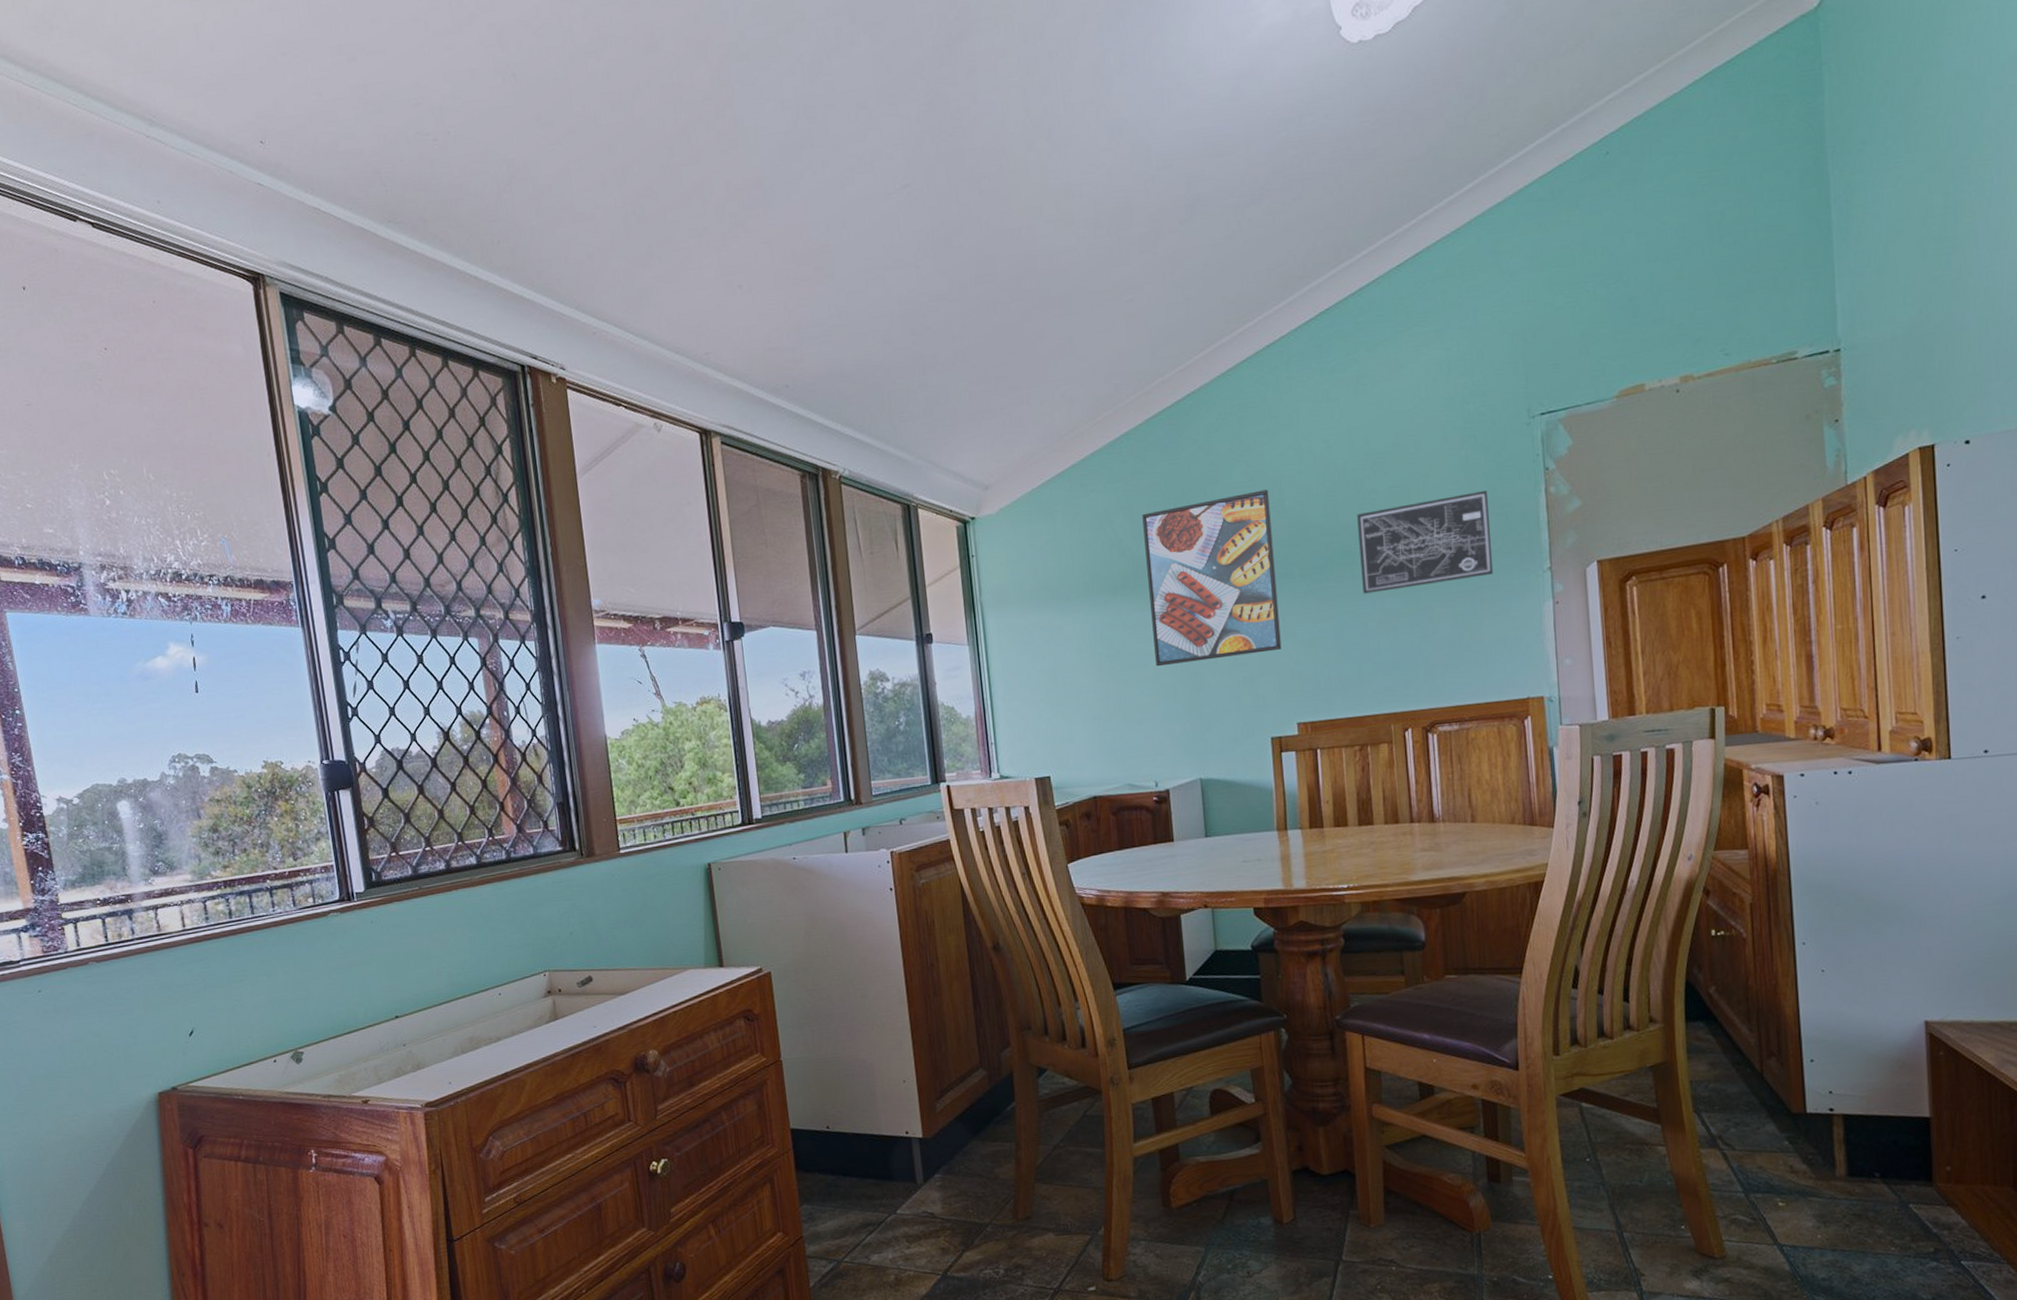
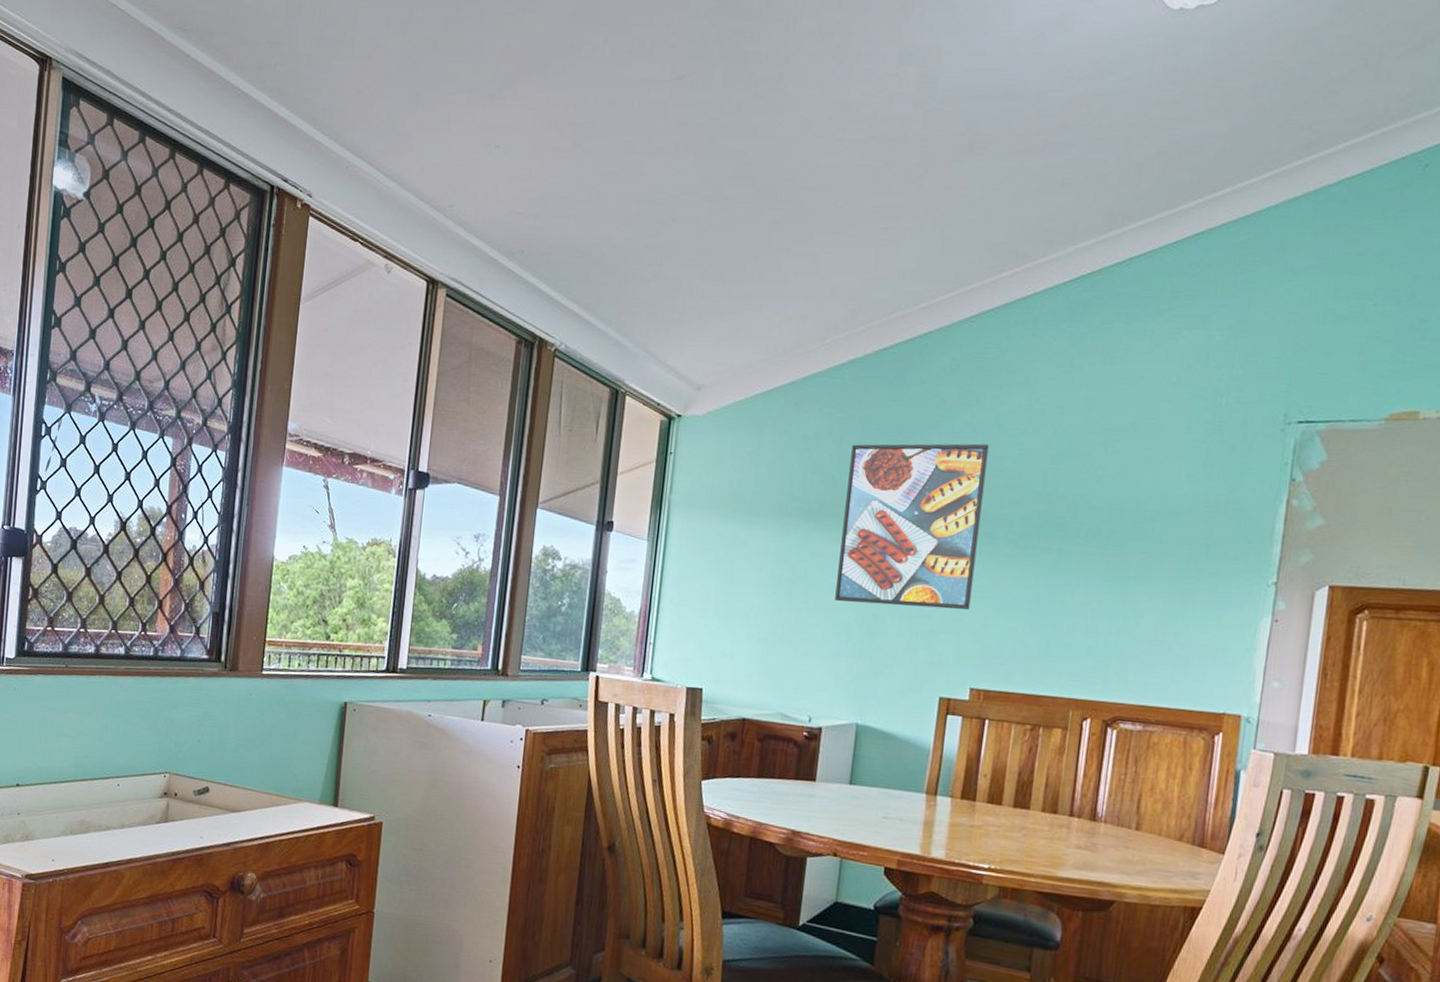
wall art: present [1357,491,1494,594] -> none [1068,487,1224,578]

